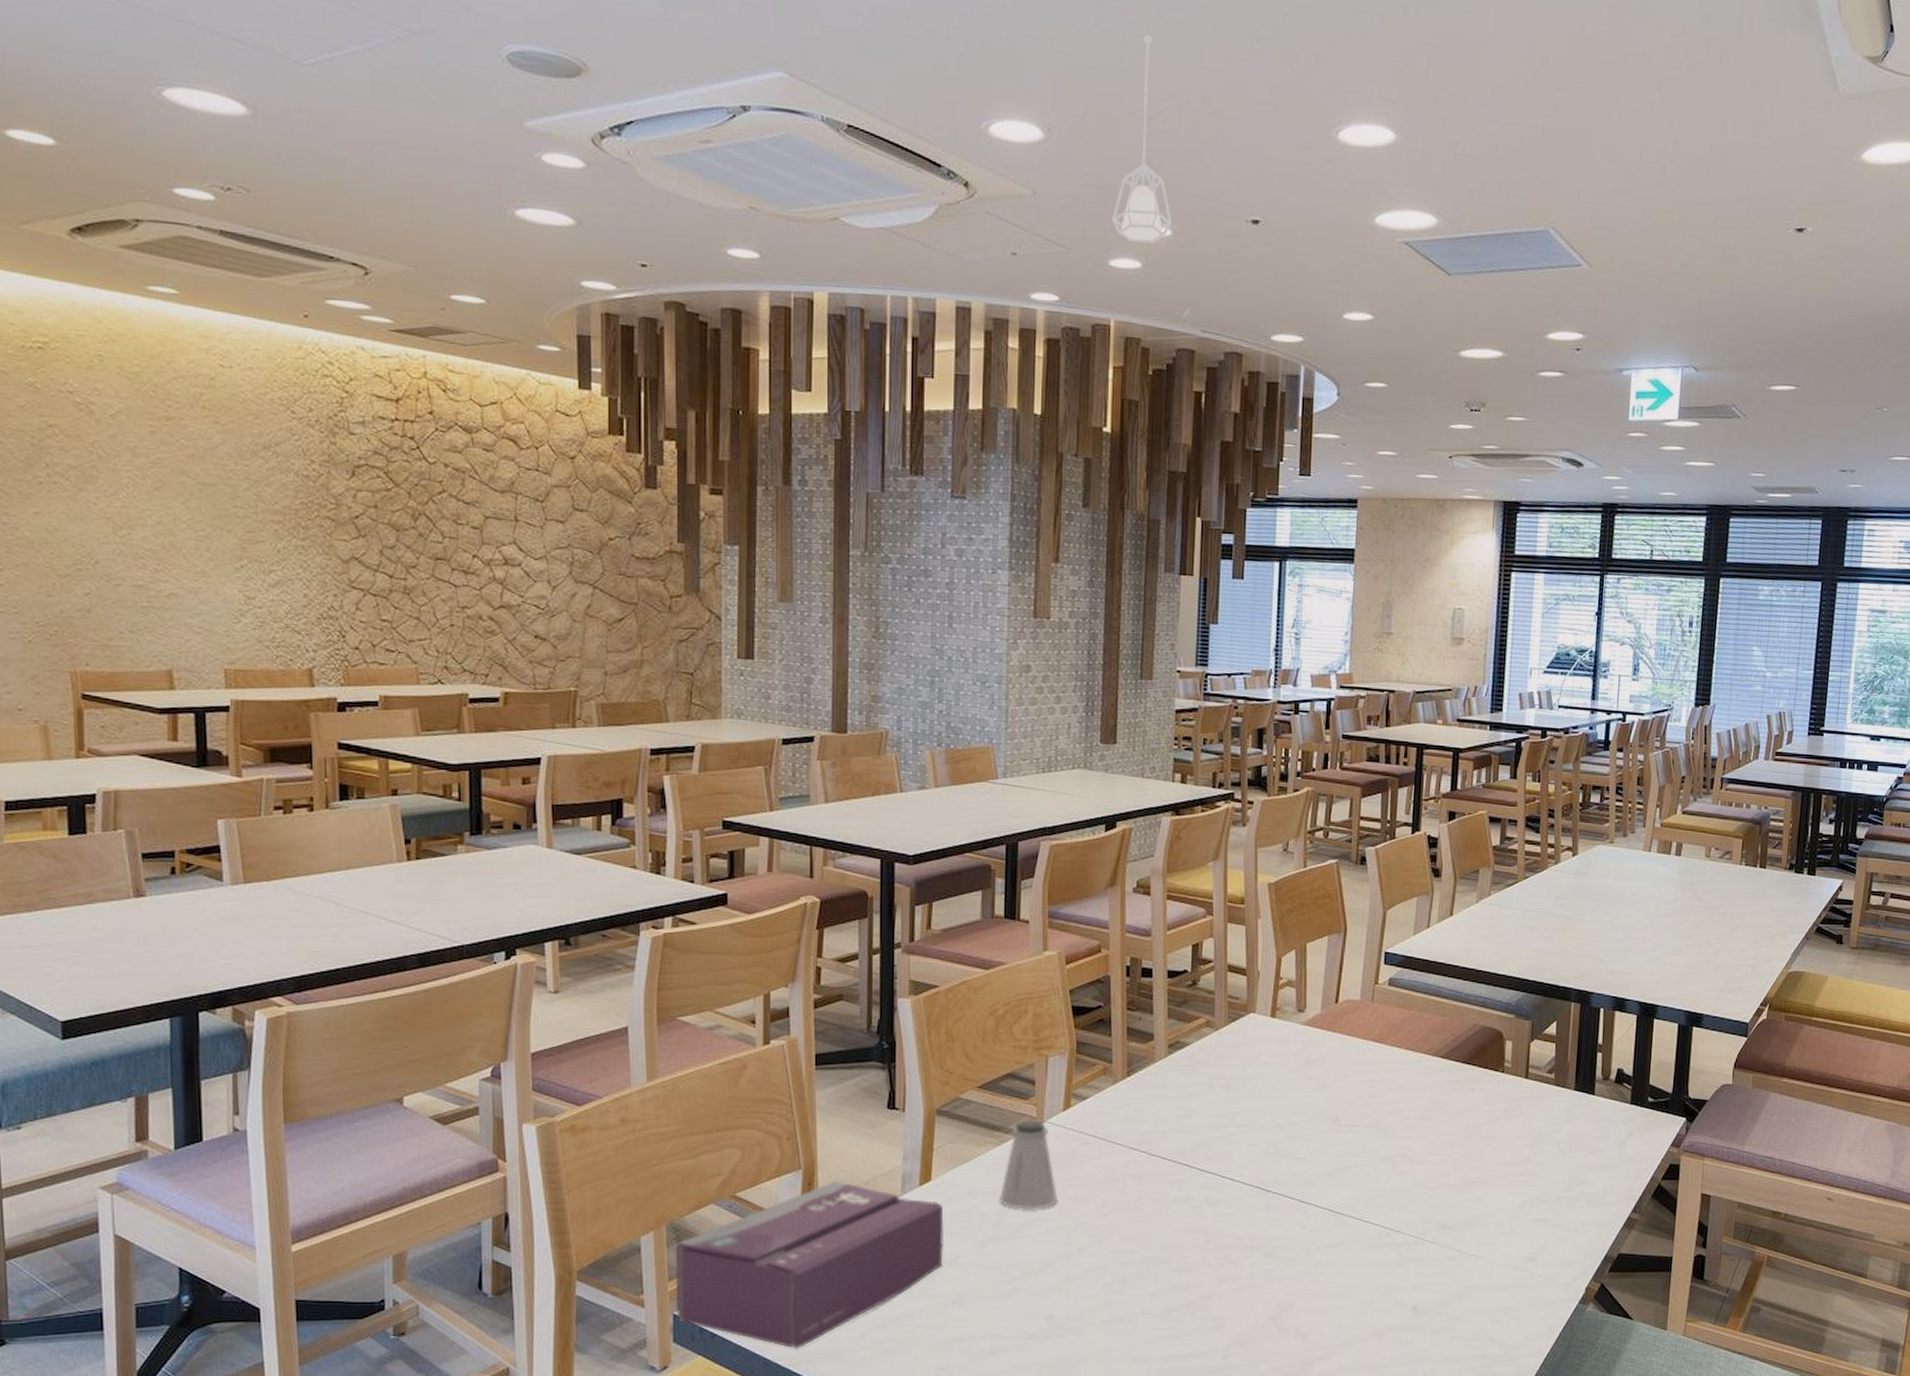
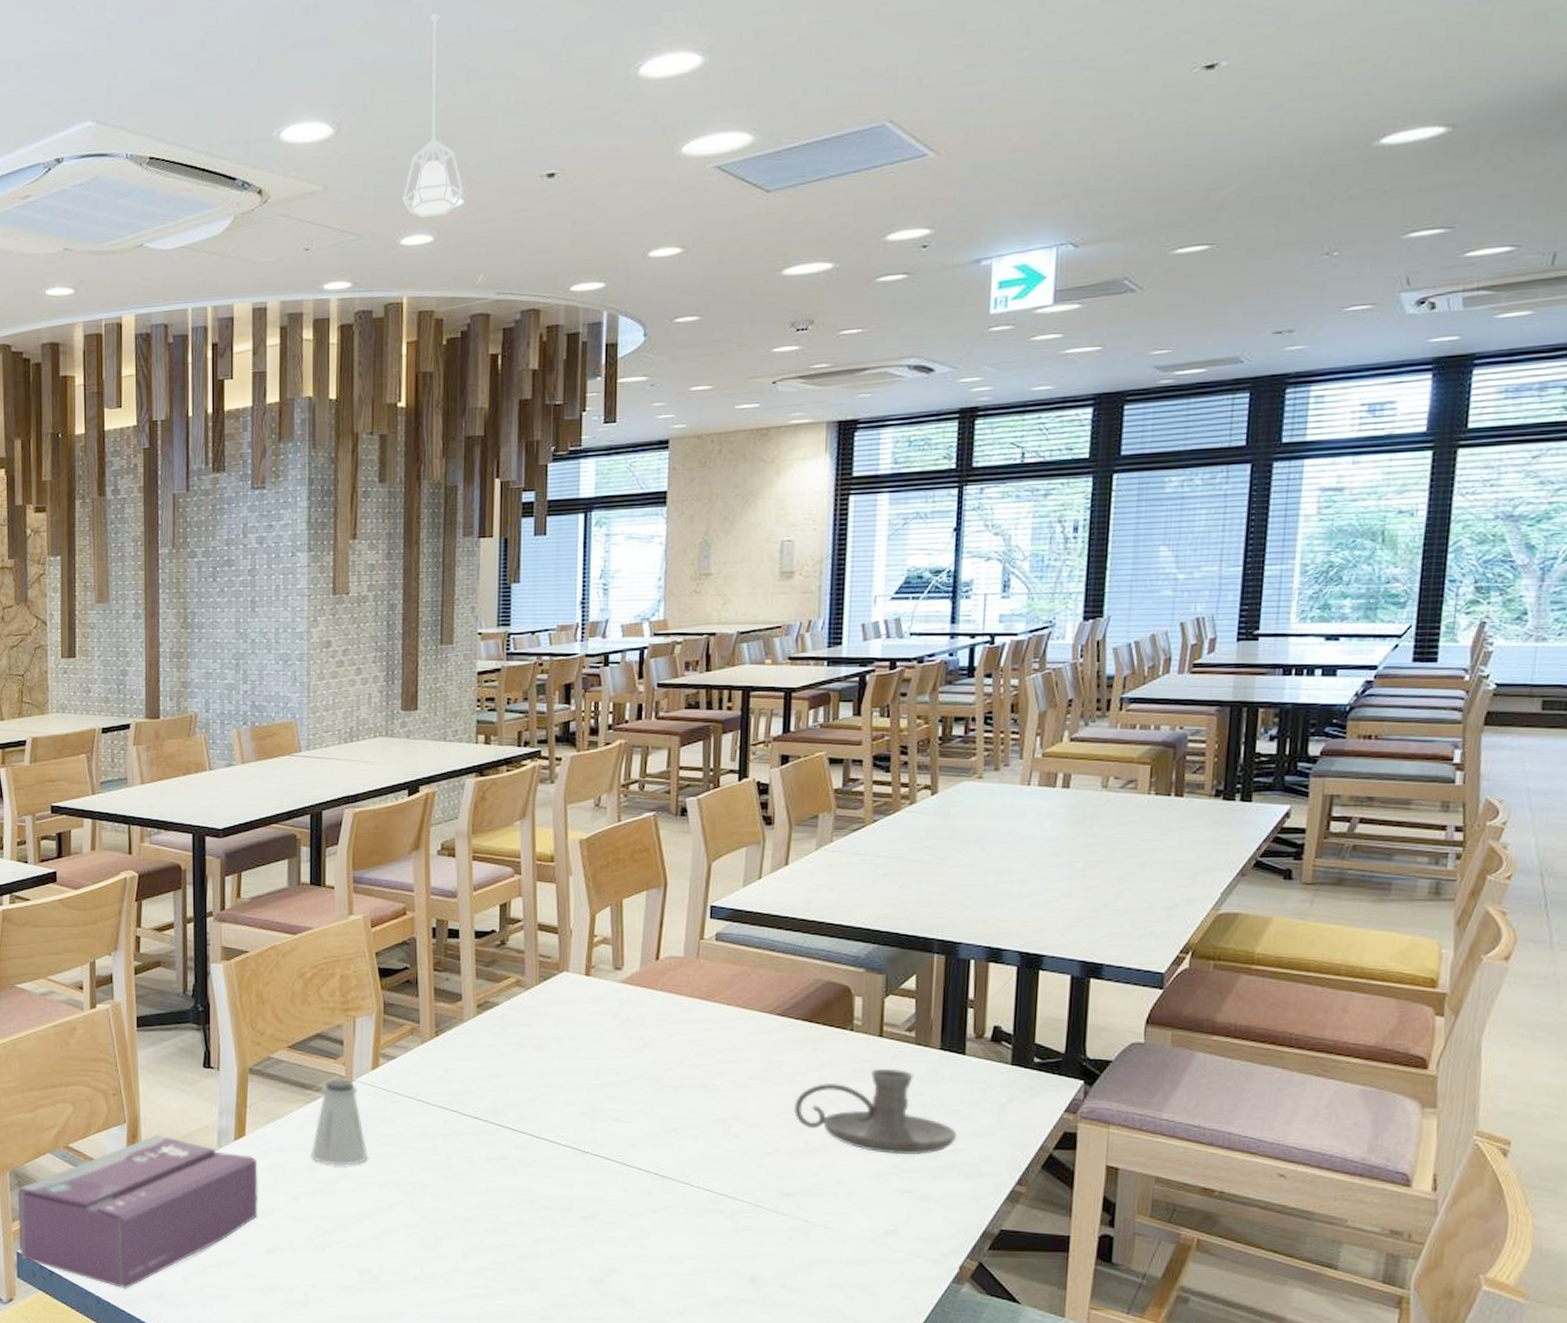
candle holder: none [1452,1107,1587,1188] -> present [793,1068,957,1155]

